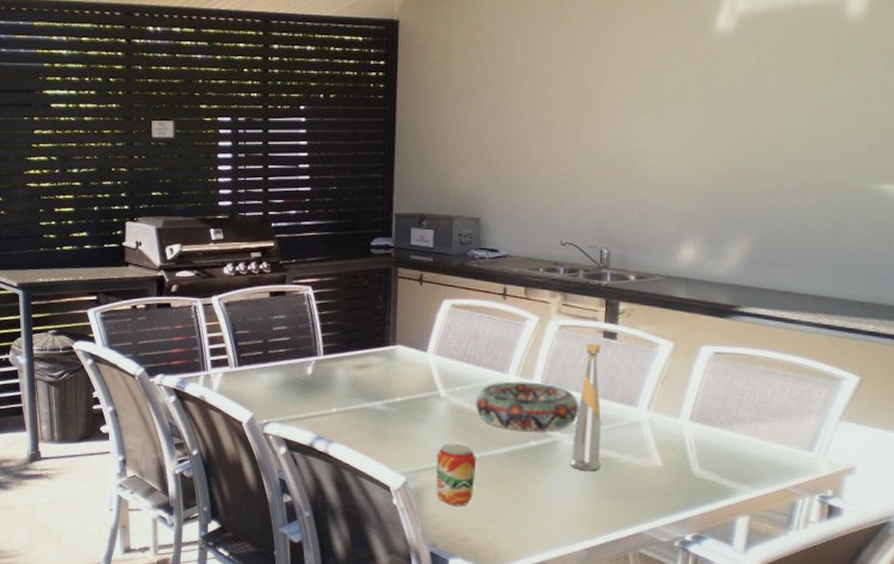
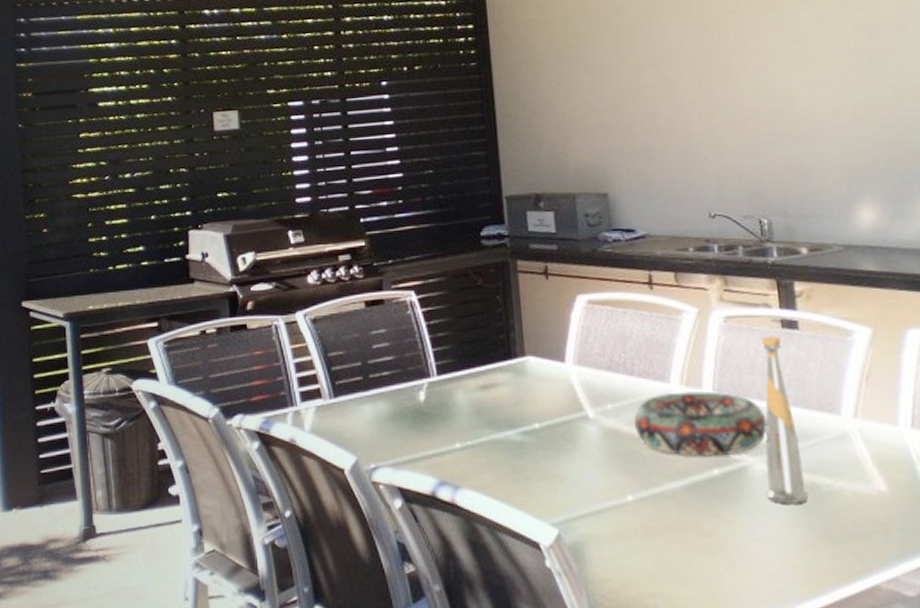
beverage can: present [436,443,476,506] -> none [593,479,648,564]

